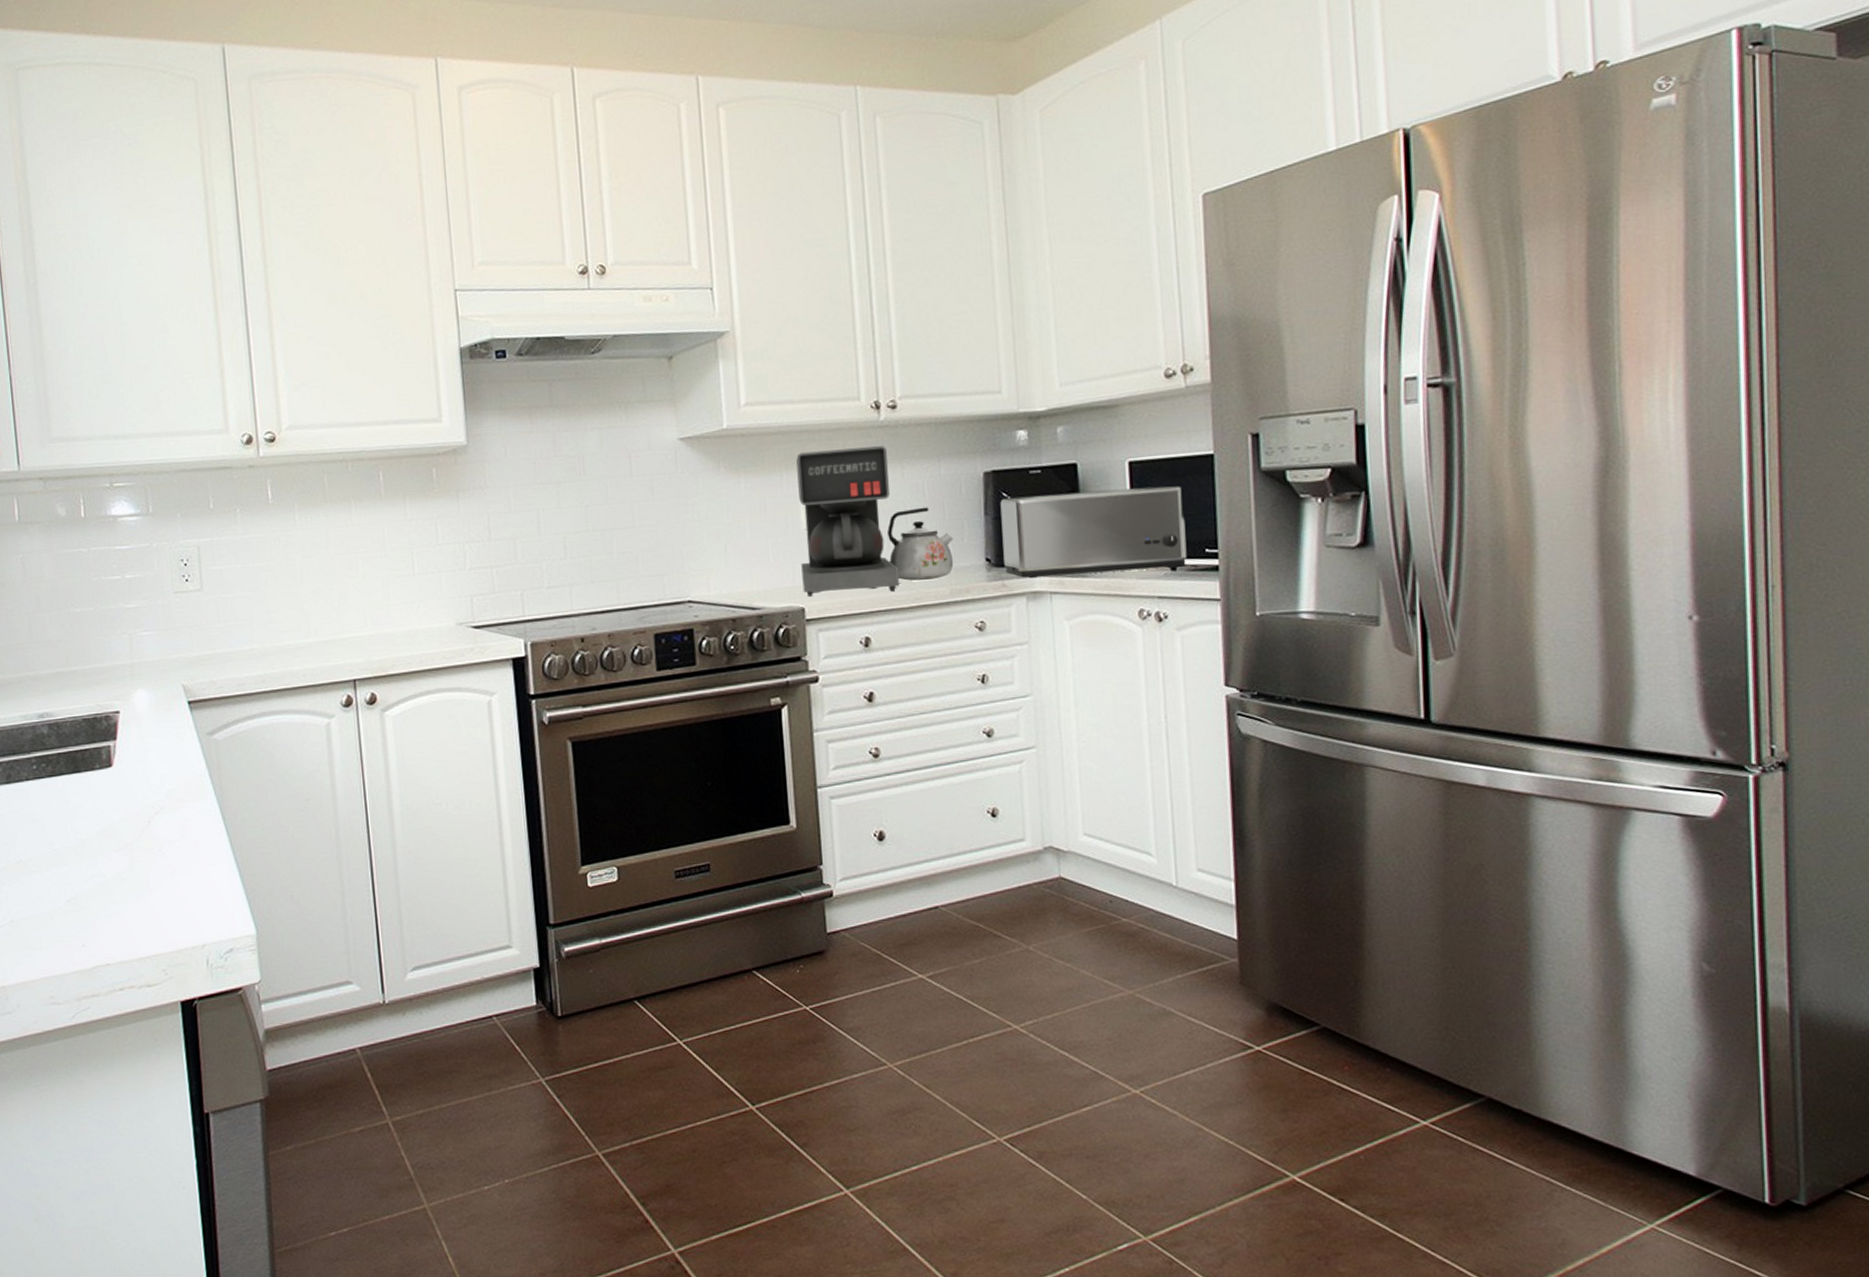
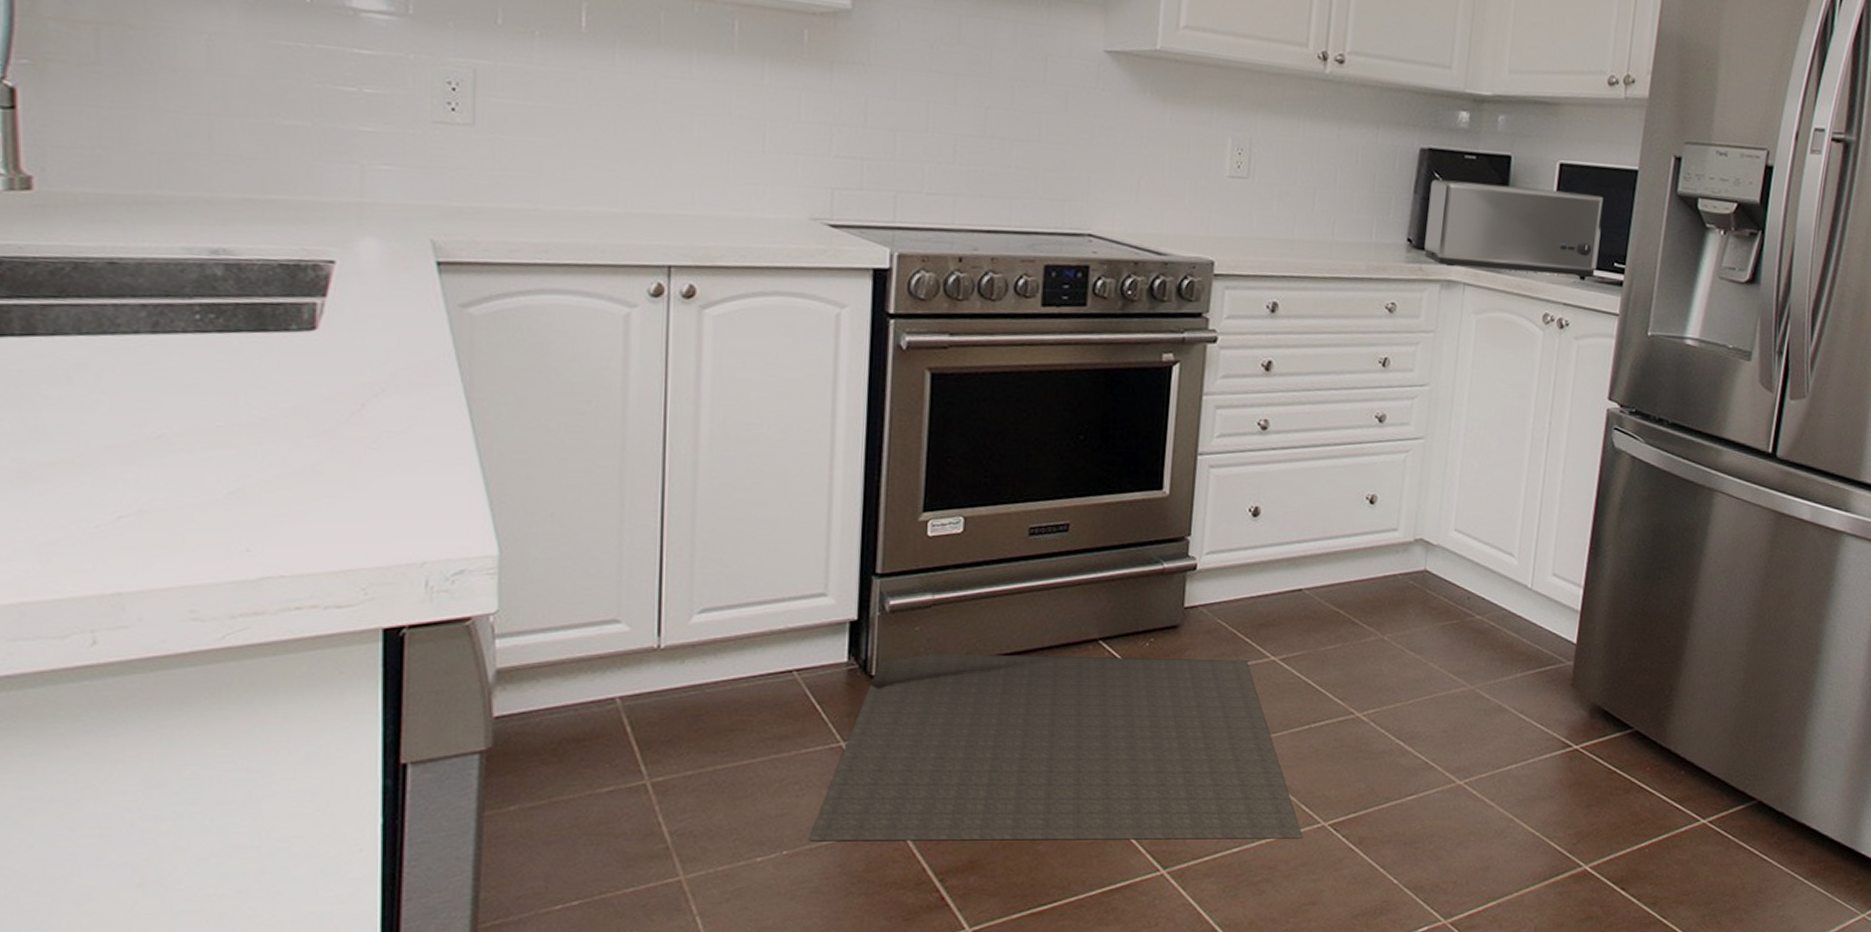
doormat: none [525,980,980,1169] -> present [809,654,1303,841]
coffee maker: present [796,446,900,598] -> none [1215,92,1328,258]
kettle: present [887,507,954,581] -> none [1311,173,1379,252]

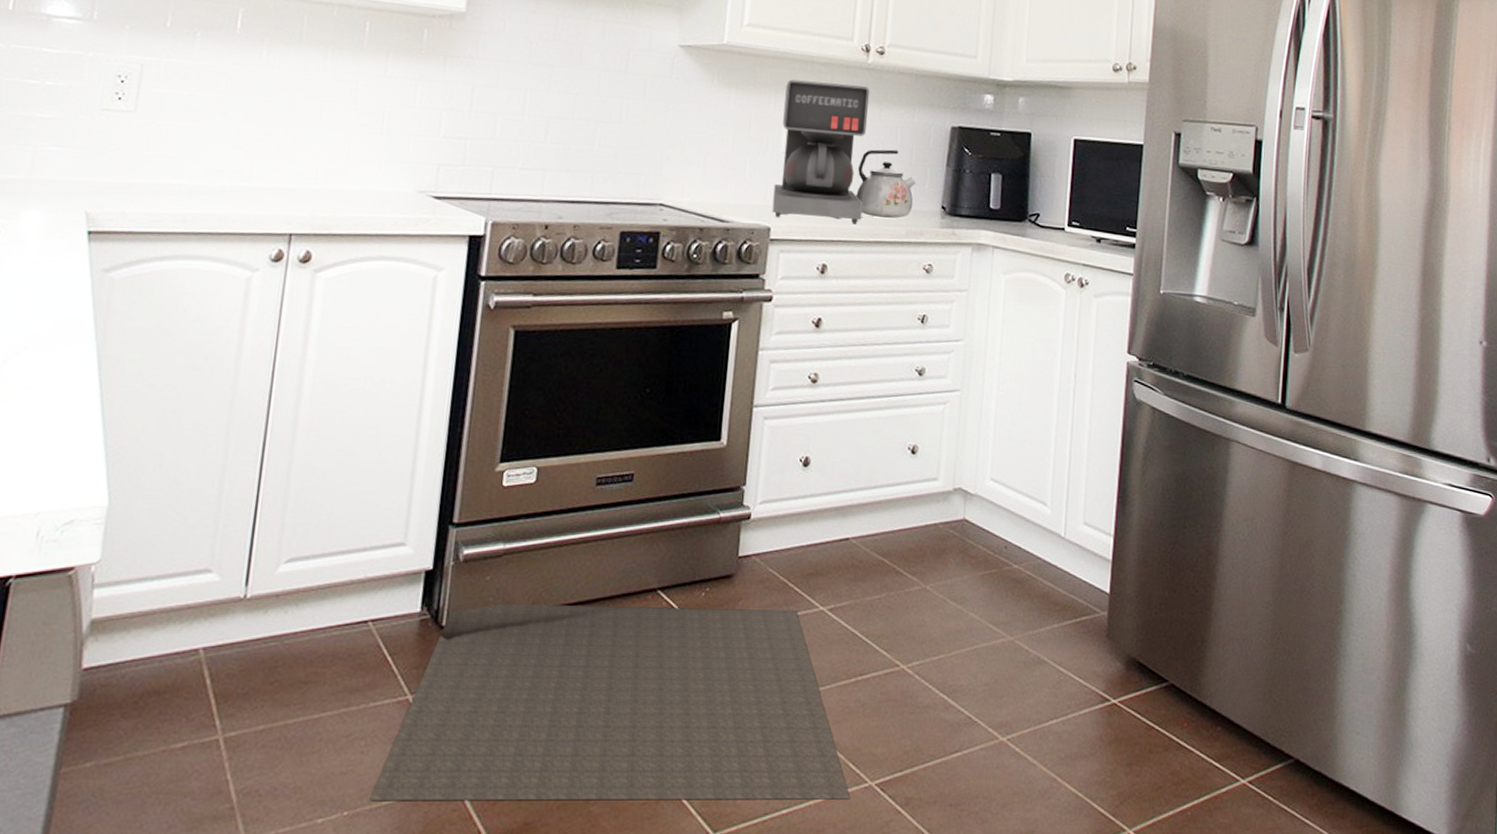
coffee maker: none [1215,92,1328,258] -> present [772,79,870,224]
kettle: none [1311,173,1379,252] -> present [856,149,916,218]
toaster: present [1424,179,1605,278] -> none [957,153,1115,241]

